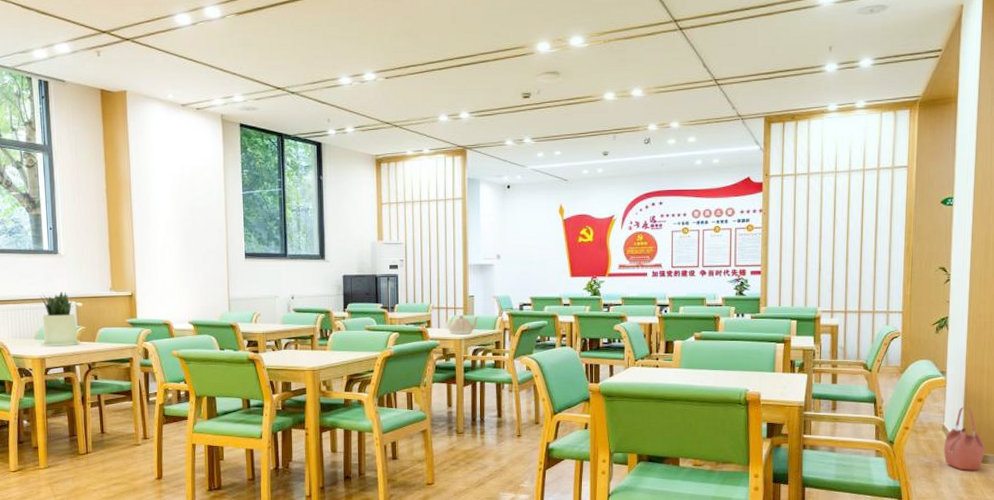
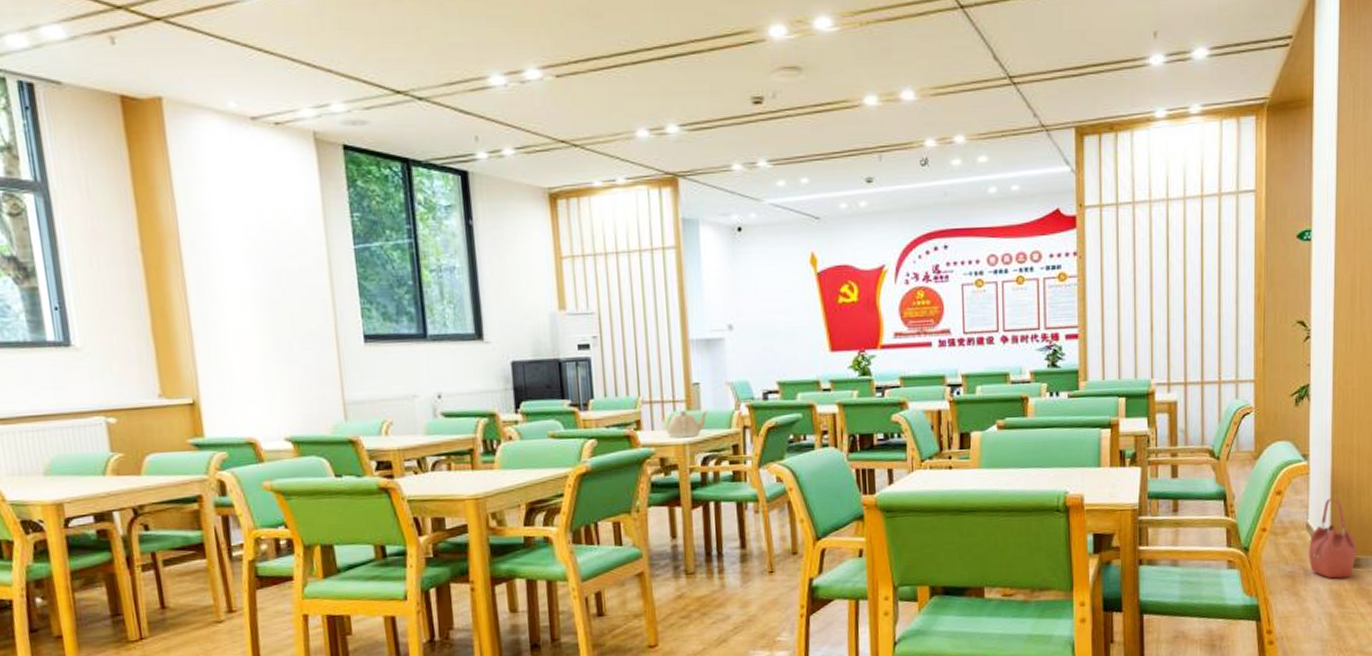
planter: present [39,292,81,347] -> none [46,402,118,486]

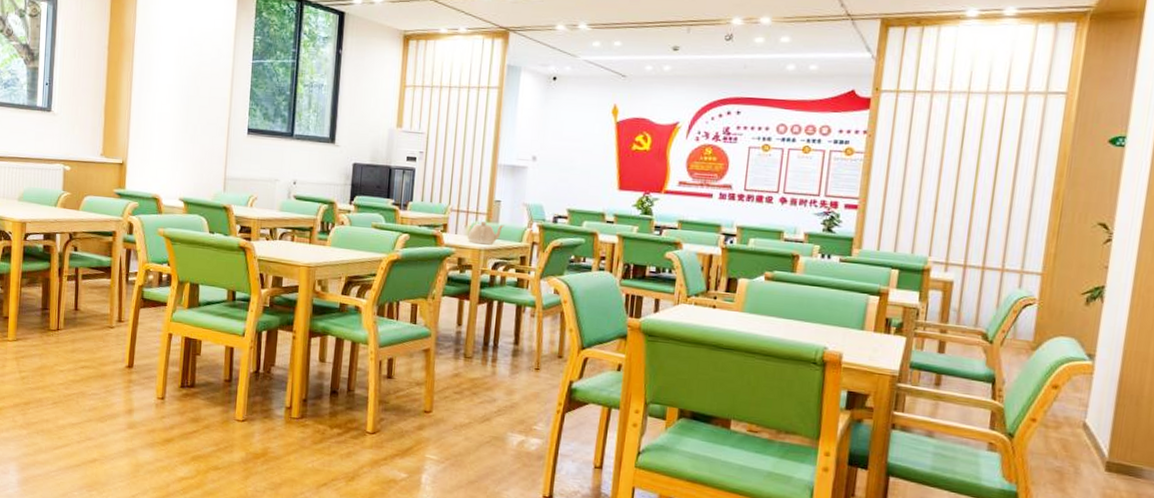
handbag: present [1309,498,1357,579] -> none [1081,402,1141,486]

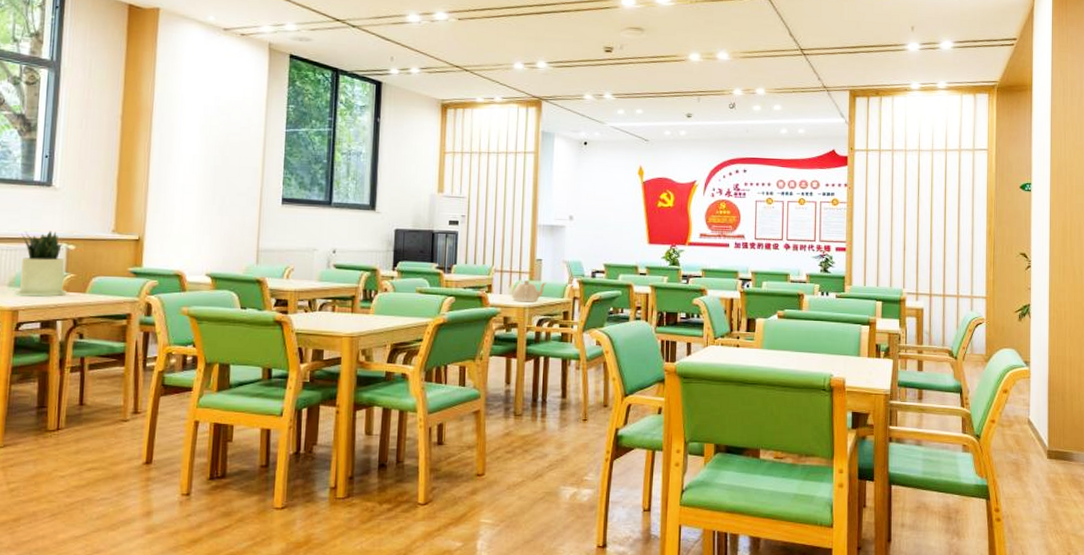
planter: none [23,152,64,213] -> present [14,231,67,297]

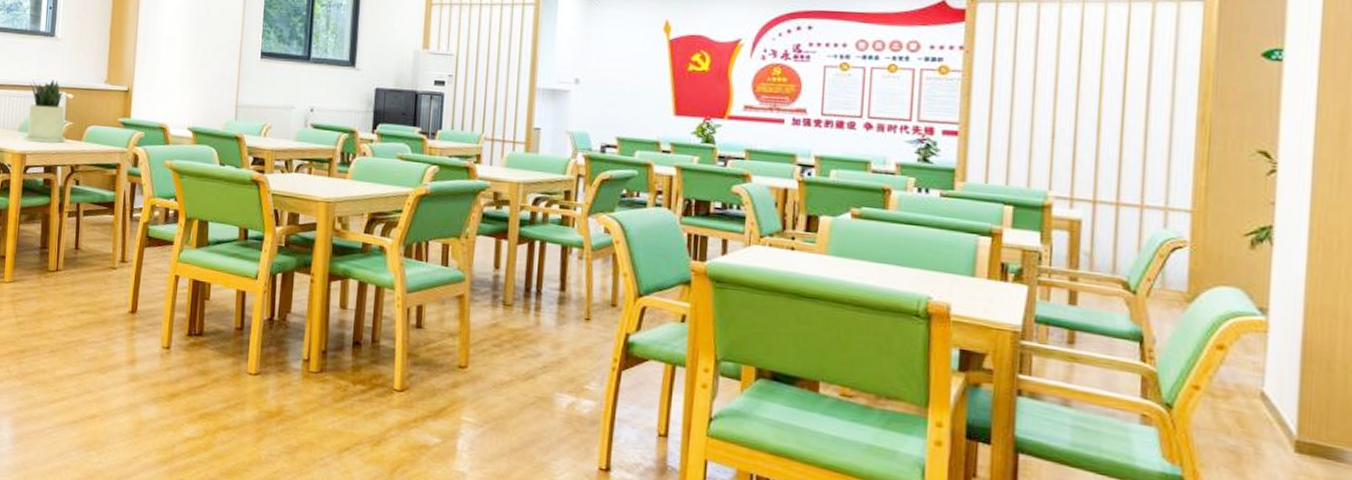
teapot: present [512,279,547,303] -> none [504,150,545,178]

